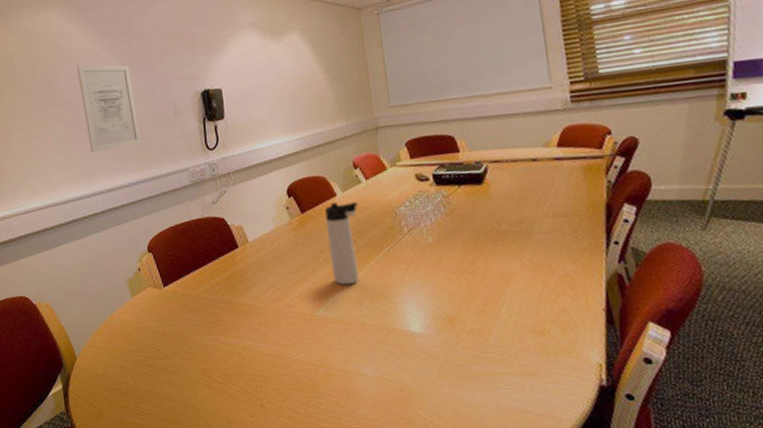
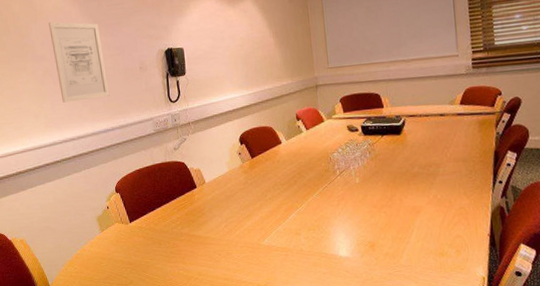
thermos bottle: present [325,202,359,285] -> none [271,149,299,219]

